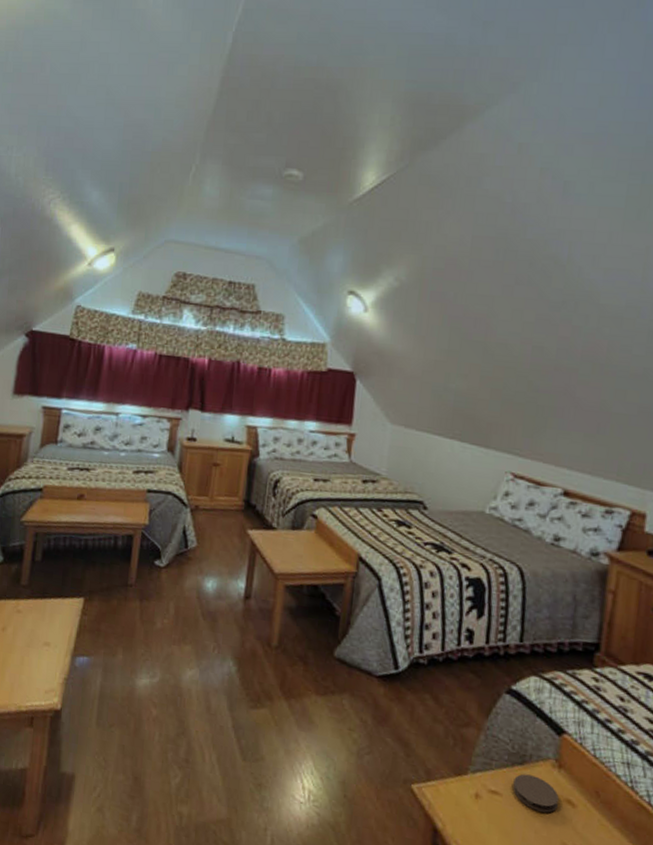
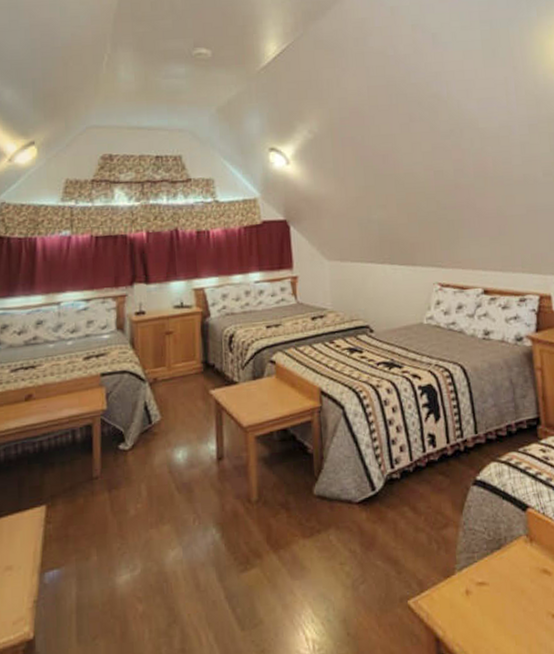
coaster: present [512,774,559,813] -> none [495,556,537,589]

